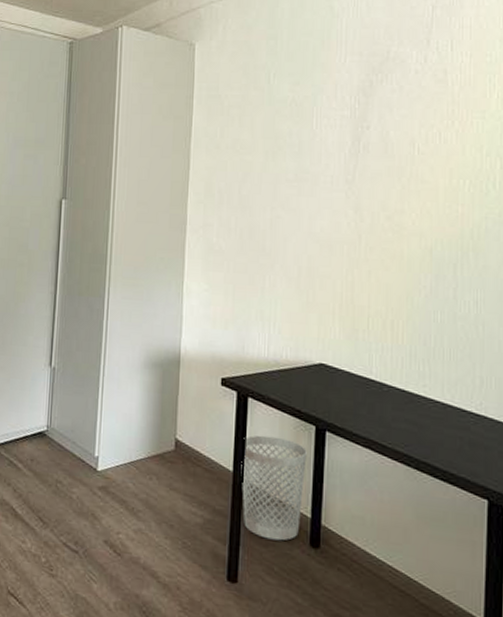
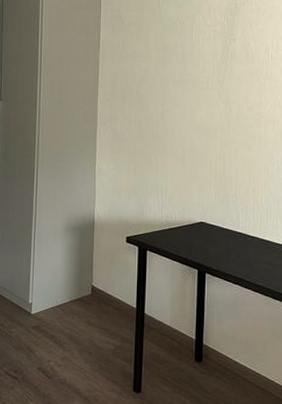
wastebasket: present [241,435,307,541] -> none [142,279,192,358]

